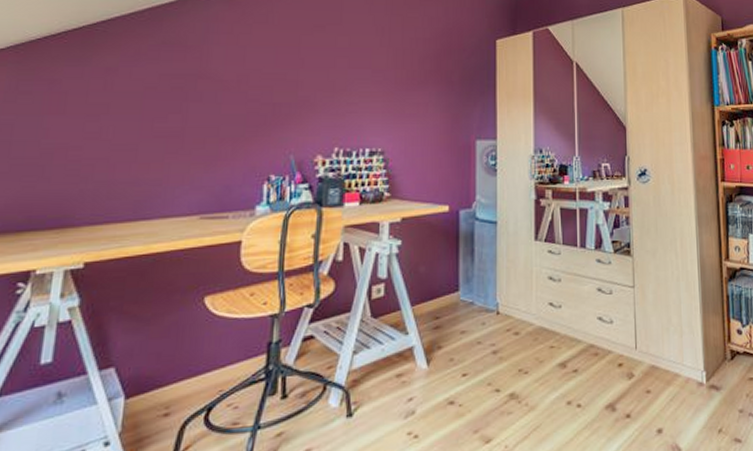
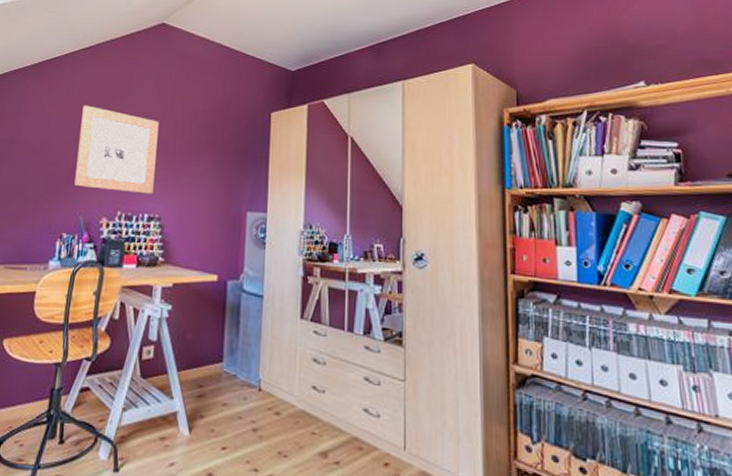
wall art: none [281,34,376,128] -> present [74,105,159,194]

